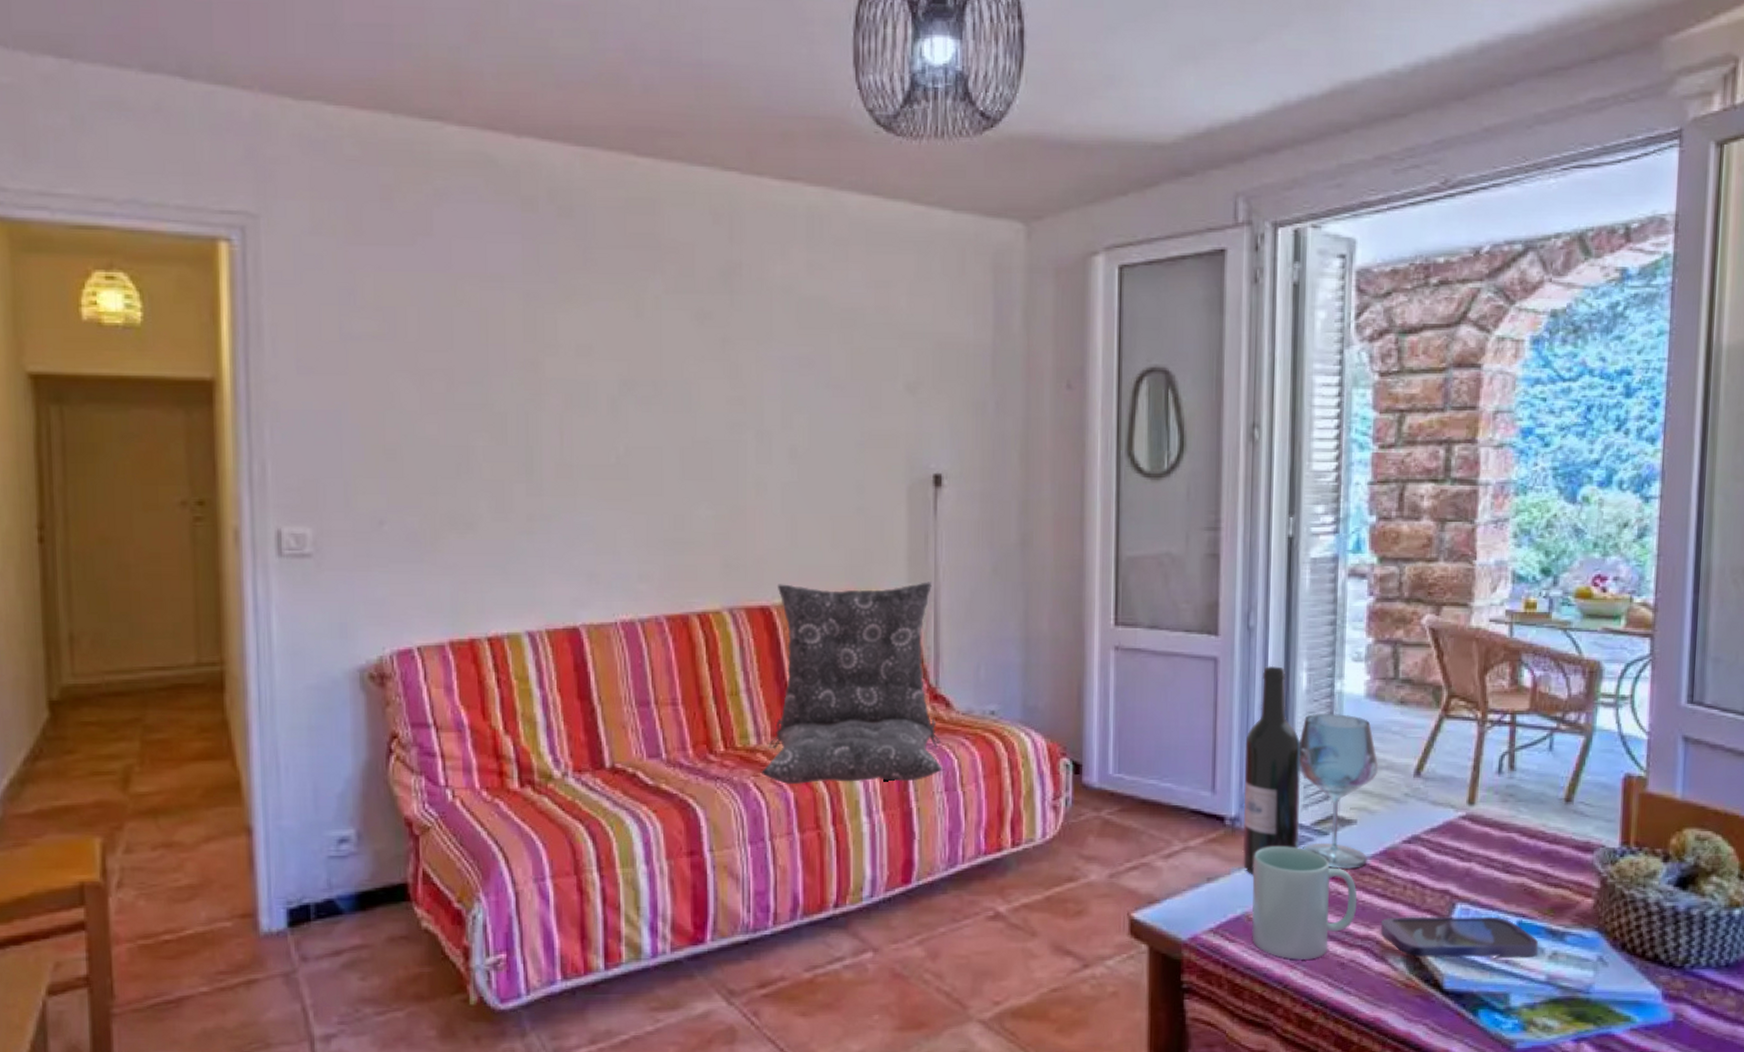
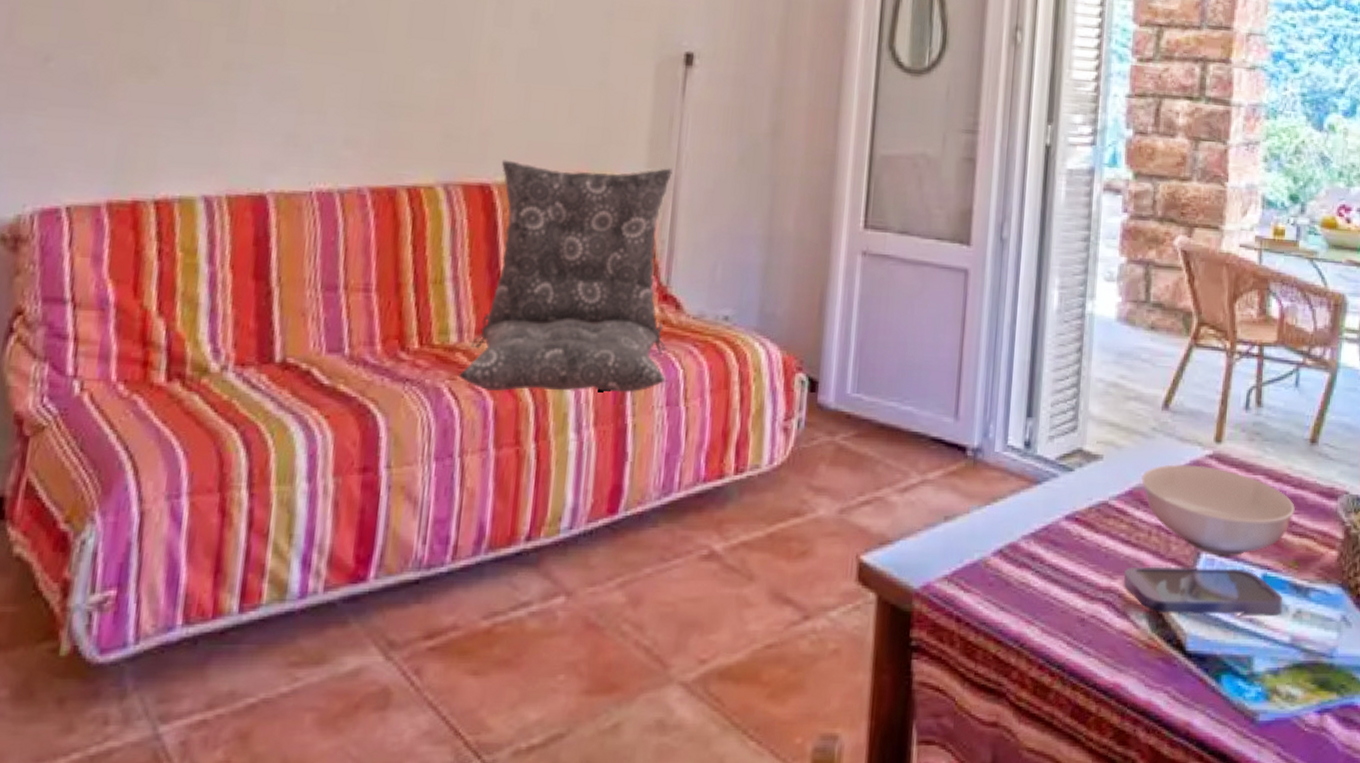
wine bottle: present [1242,665,1301,874] -> none [983,281,1049,514]
mug: present [1251,846,1357,960] -> none [987,482,1101,614]
wine glass: present [1299,714,1379,869] -> none [1046,336,1128,510]
bowl: none [1395,825,1550,906] -> present [1141,464,1295,556]

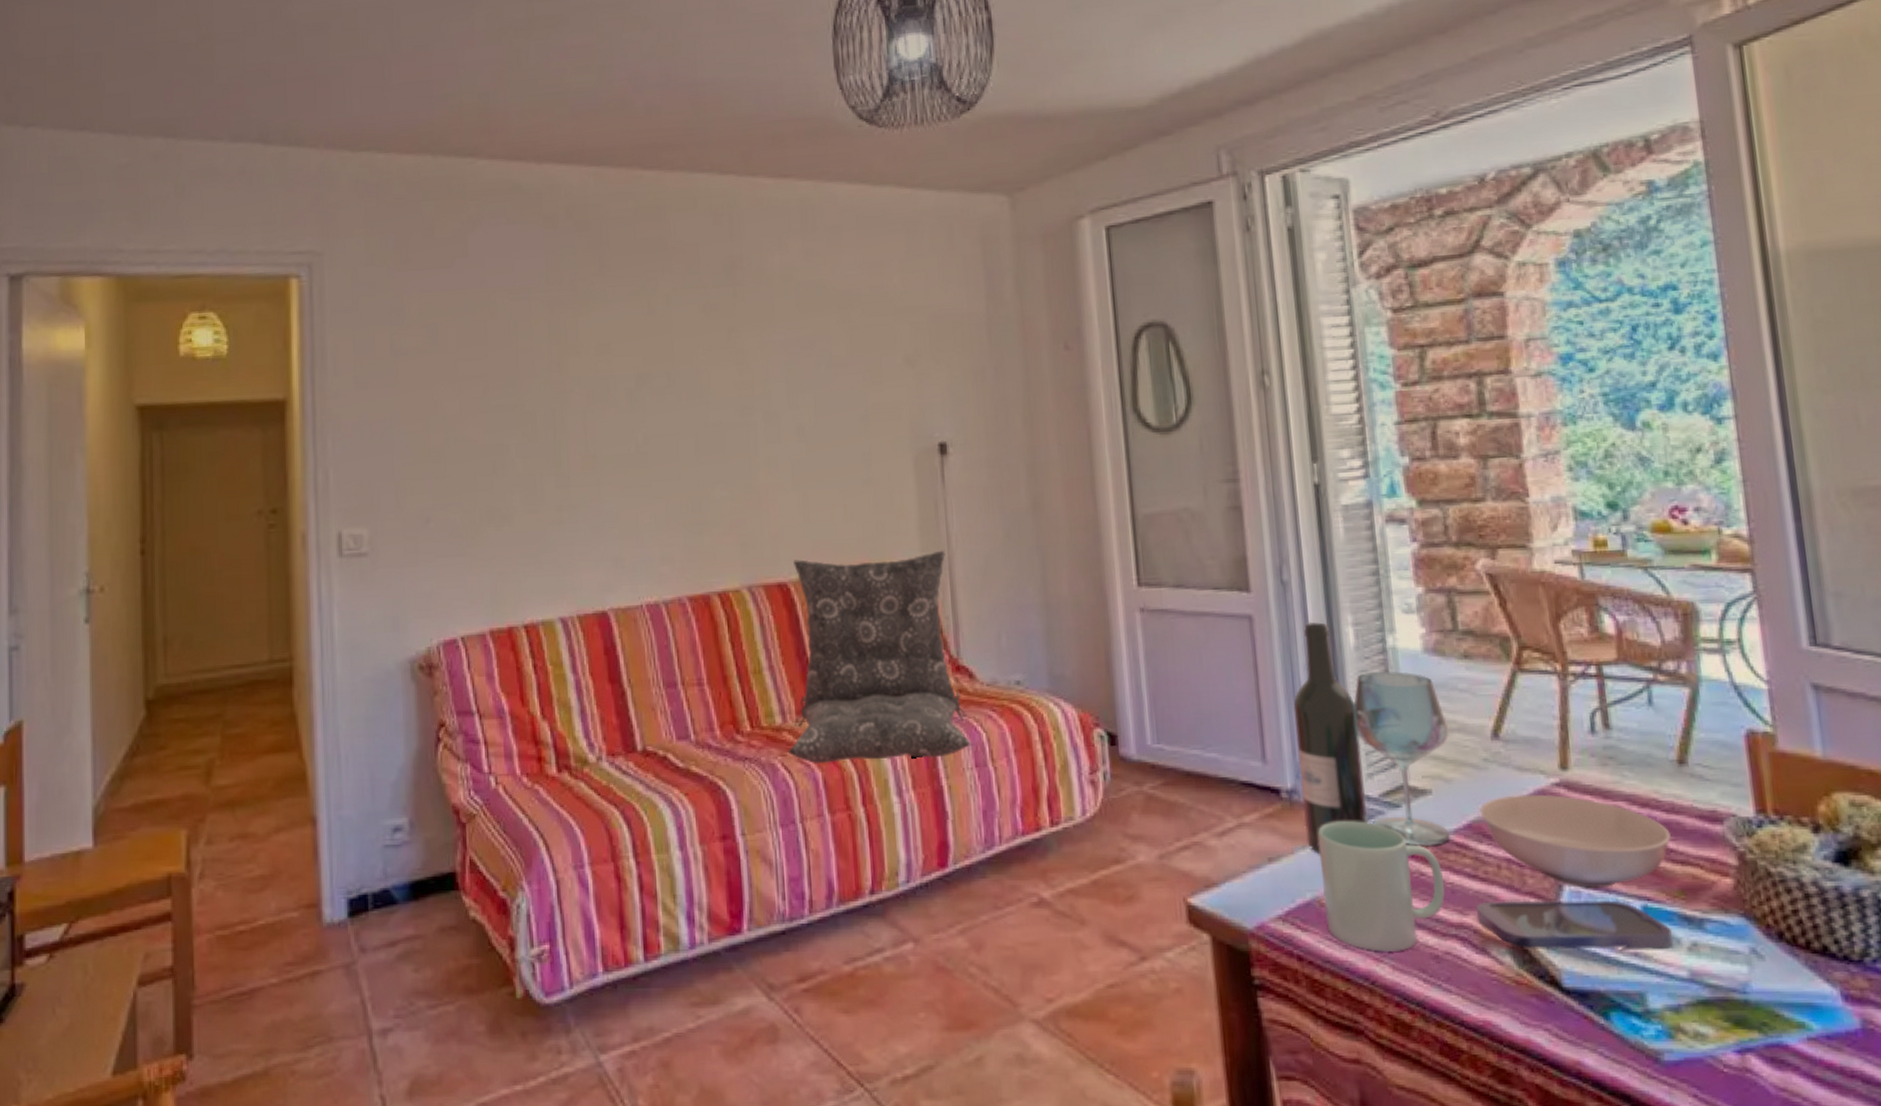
wine bottle: none [983,281,1049,514] -> present [1293,621,1369,854]
mug: none [987,482,1101,614] -> present [1317,821,1446,952]
wine glass: none [1046,336,1128,510] -> present [1353,672,1450,846]

